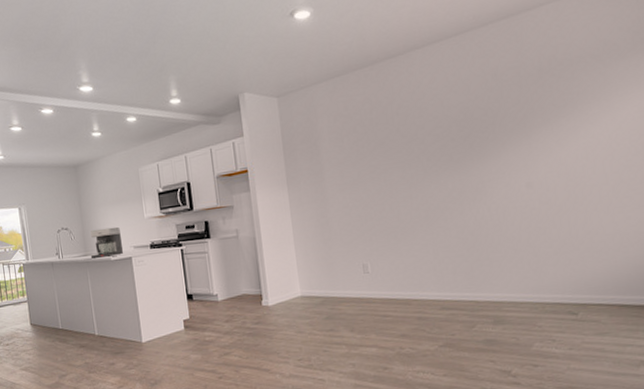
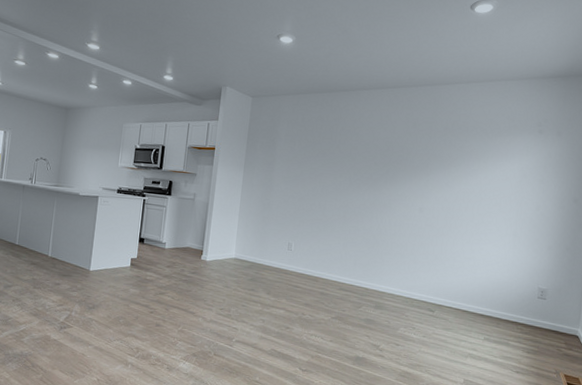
coffee maker: present [90,226,124,260] -> none [61,165,94,193]

